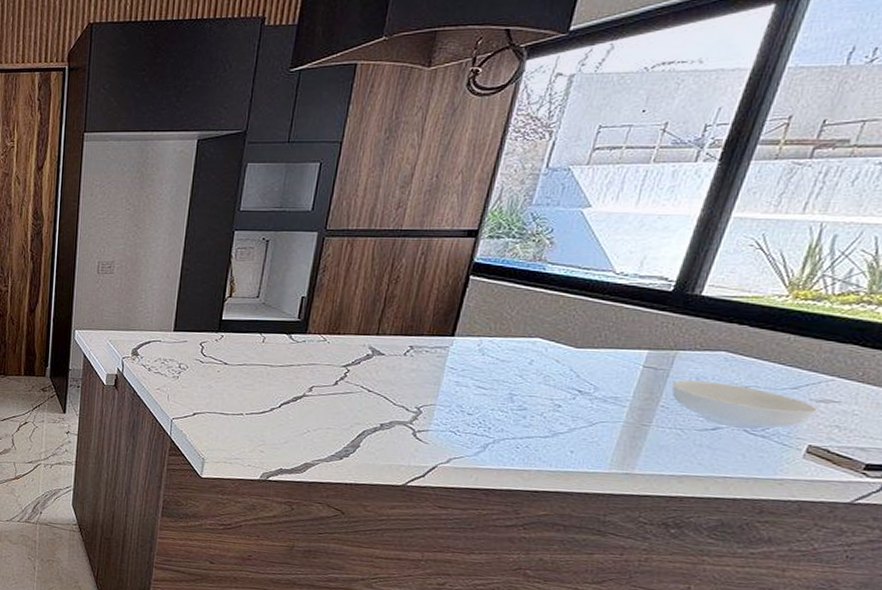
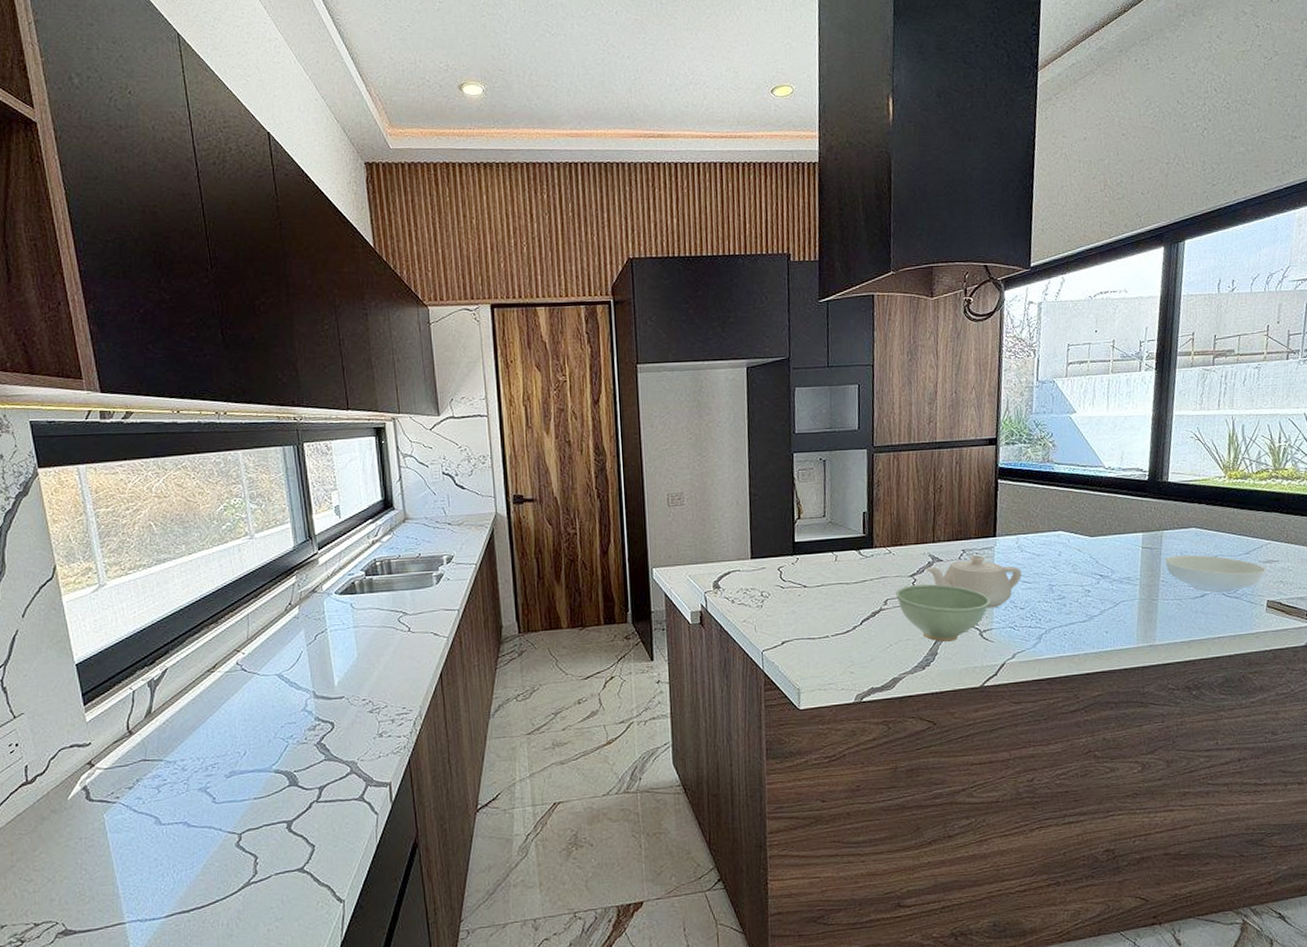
bowl: none [323,375,433,437] -> present [896,584,991,642]
teapot: none [362,353,478,410] -> present [925,555,1022,609]

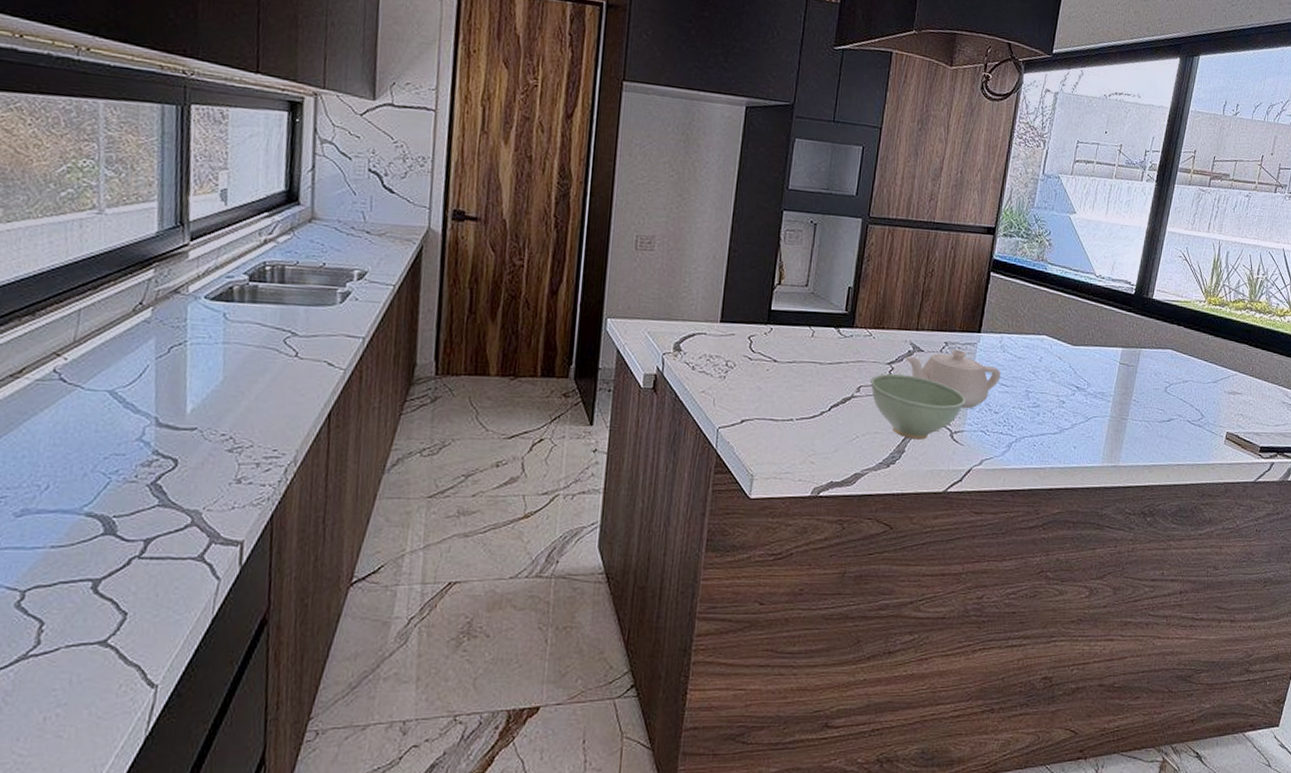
bowl: present [1165,555,1267,594] -> none [1139,376,1231,420]

